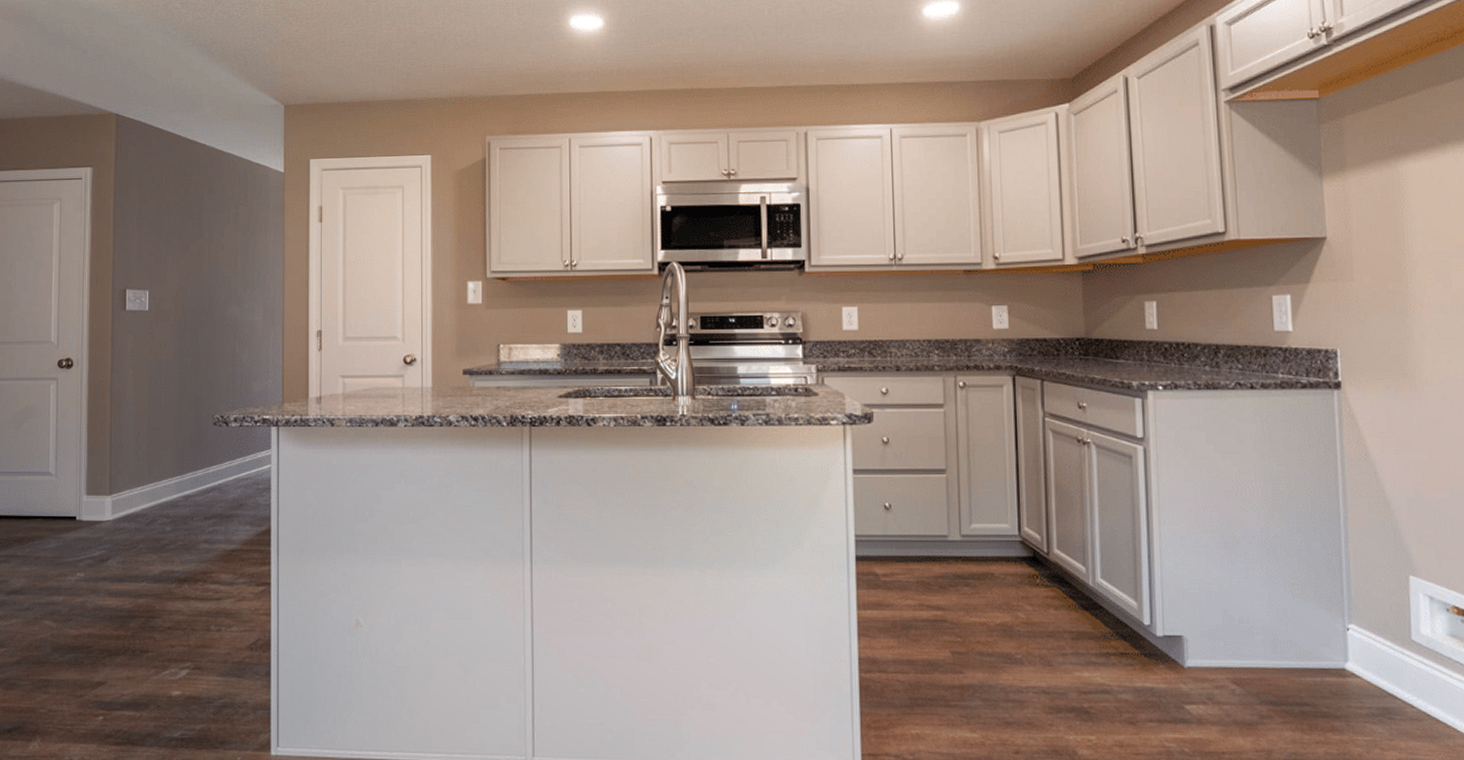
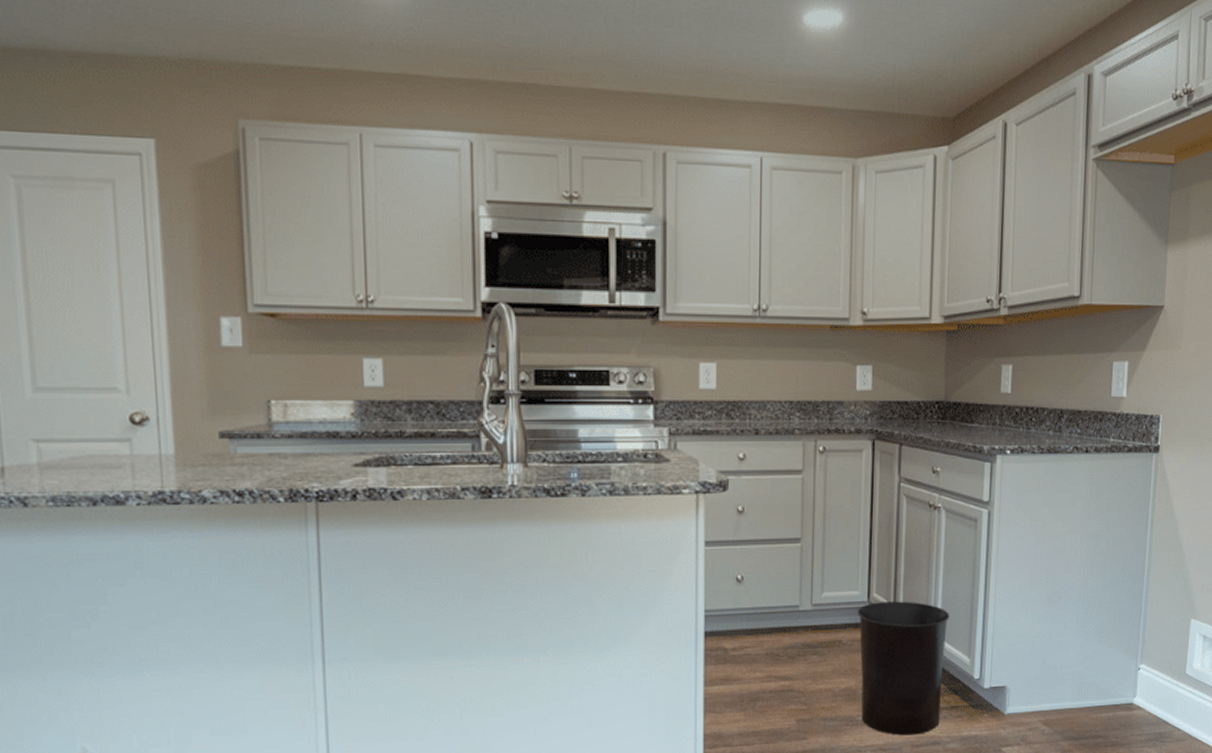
waste bin: none [1008,536,1111,680] -> present [857,601,950,736]

